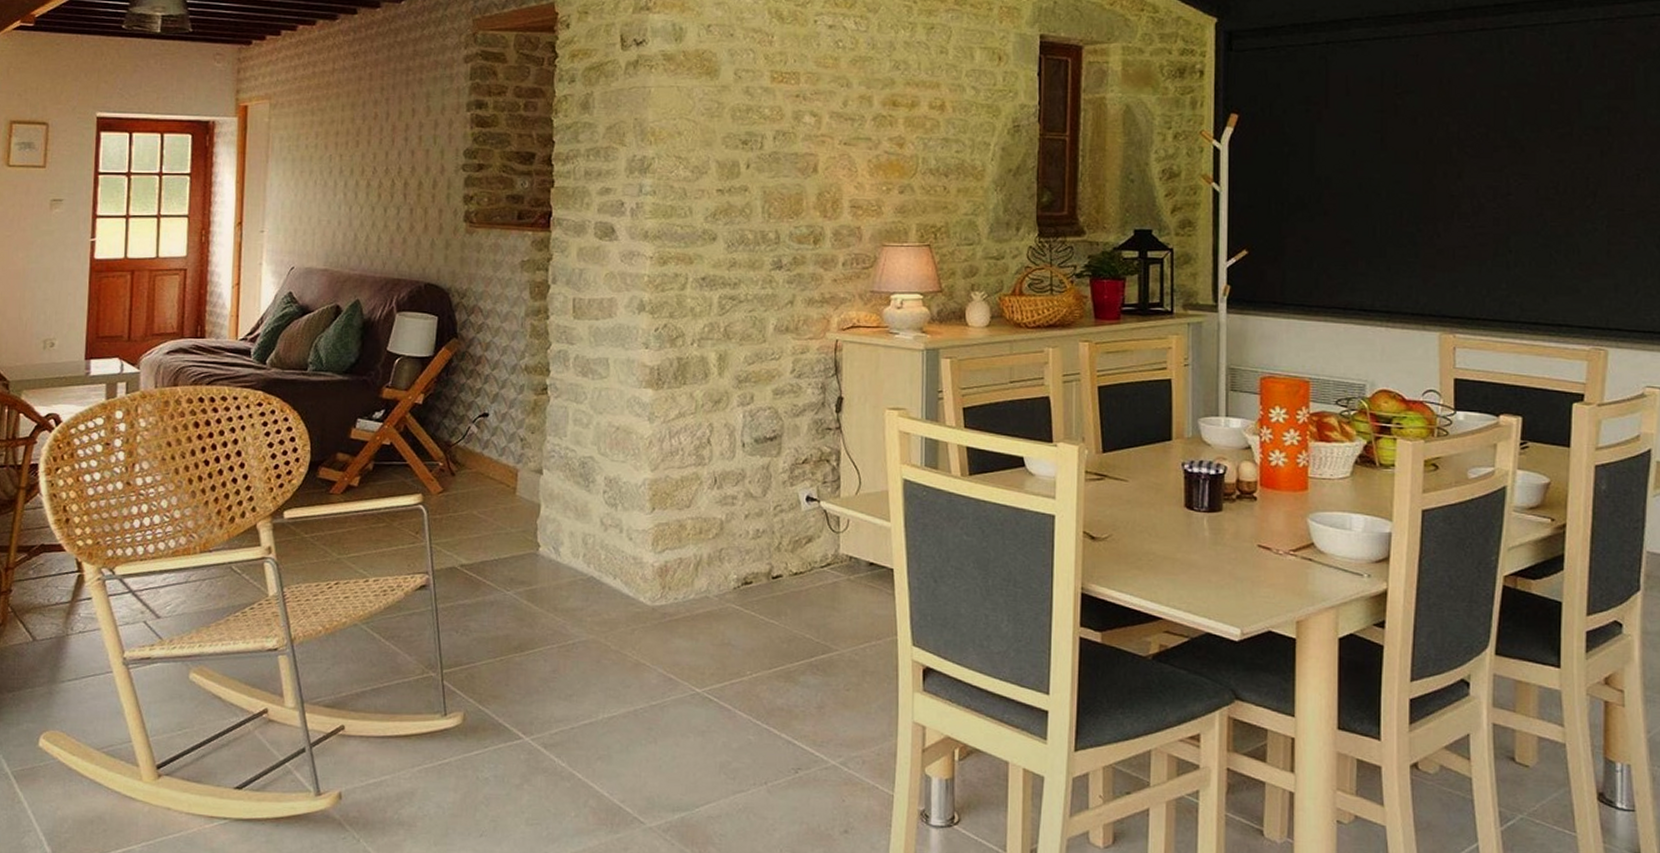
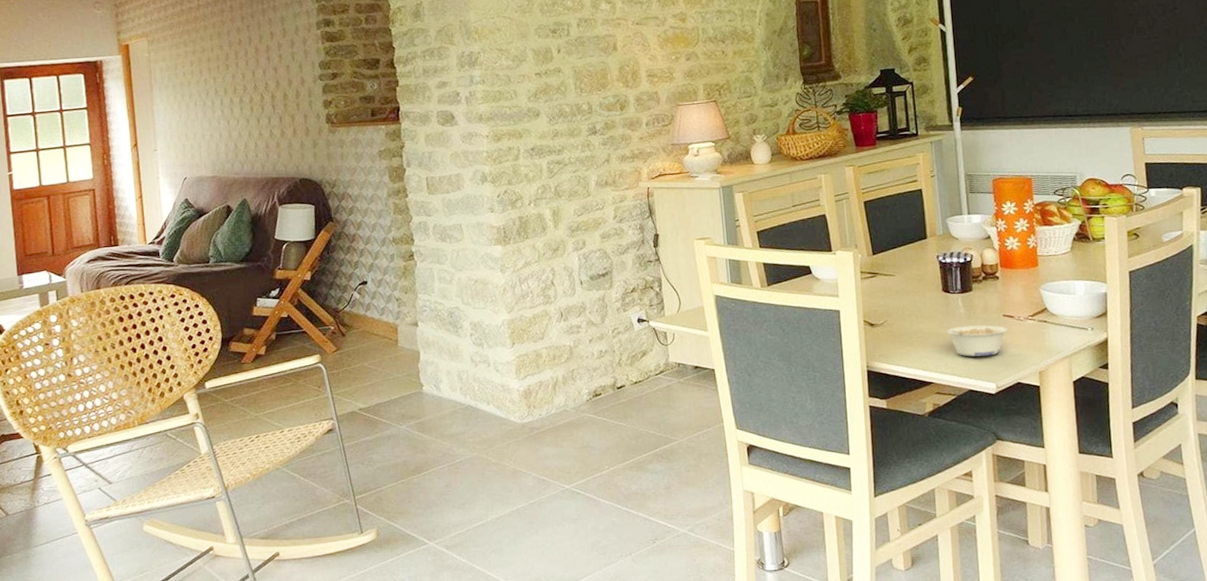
legume: none [1184,553,1263,593] -> present [946,324,1008,357]

